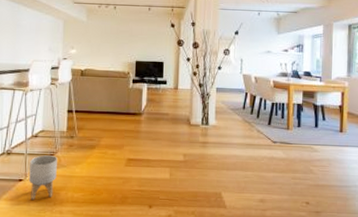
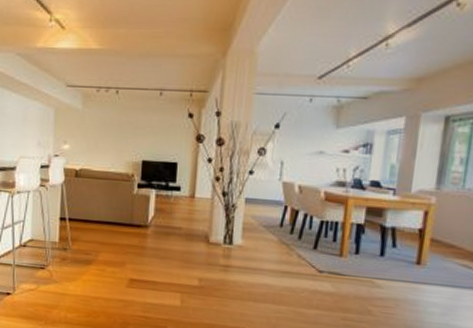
planter: present [29,155,57,200] -> none [18,267,49,317]

